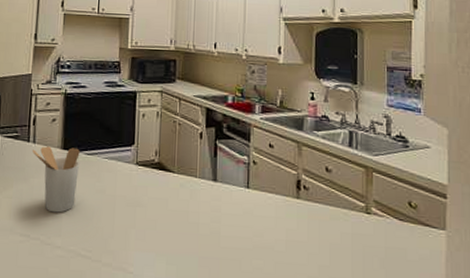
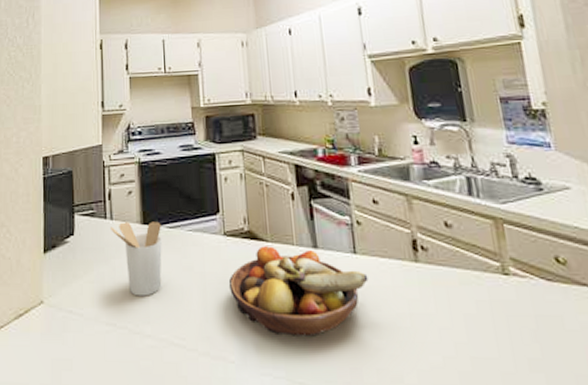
fruit bowl: none [135,176,256,255] -> present [228,246,369,337]

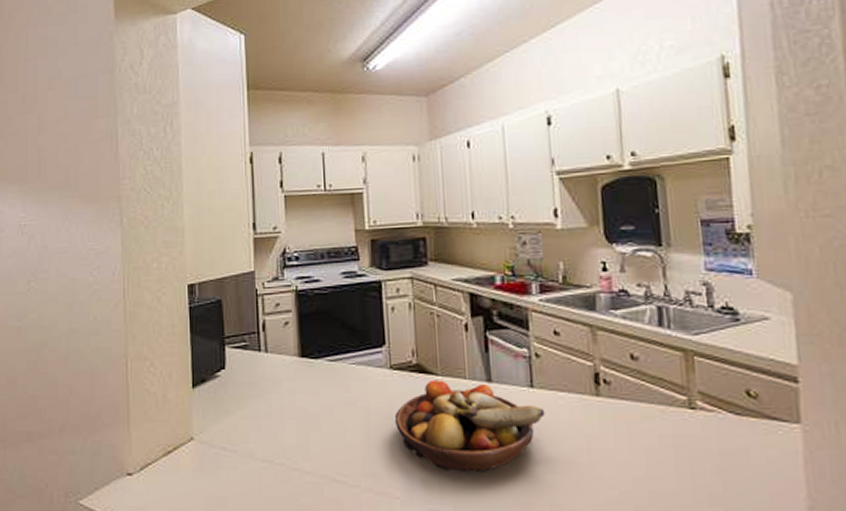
utensil holder: present [111,221,162,296] -> none [266,354,322,432]

